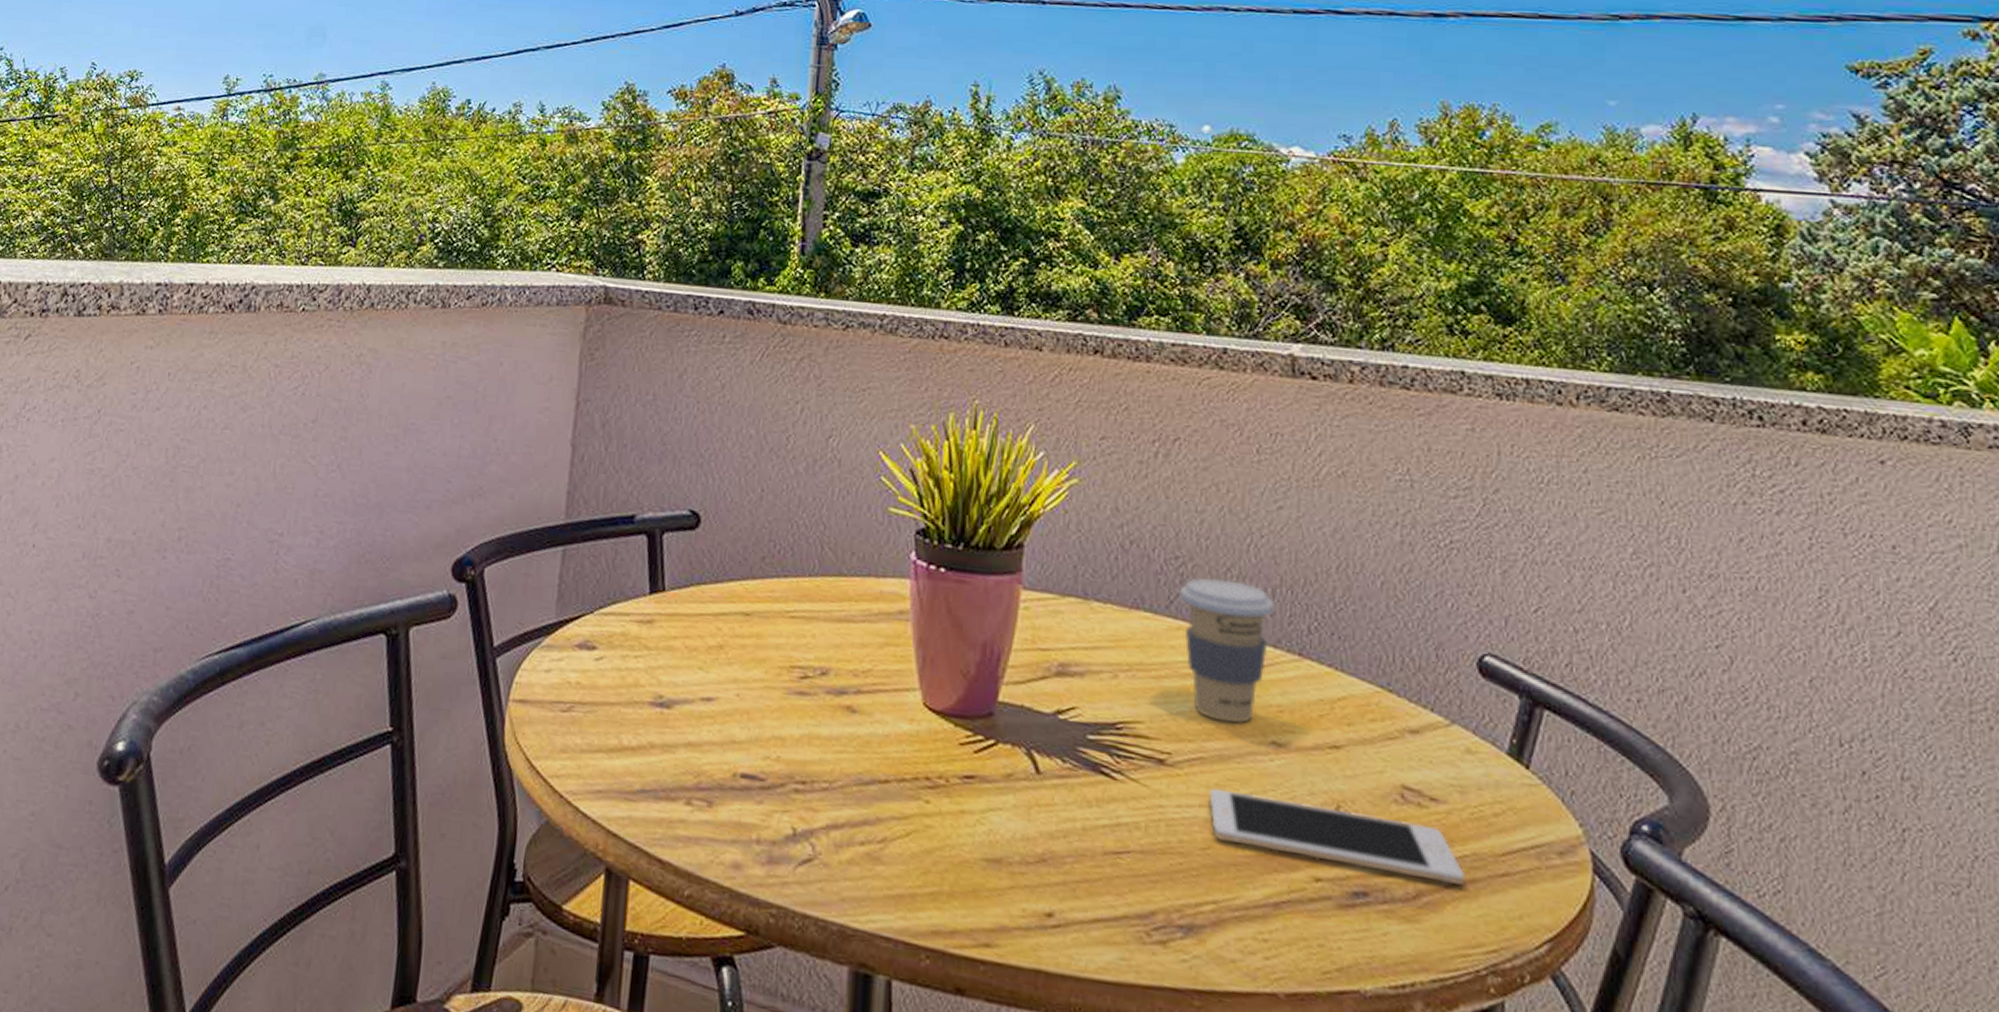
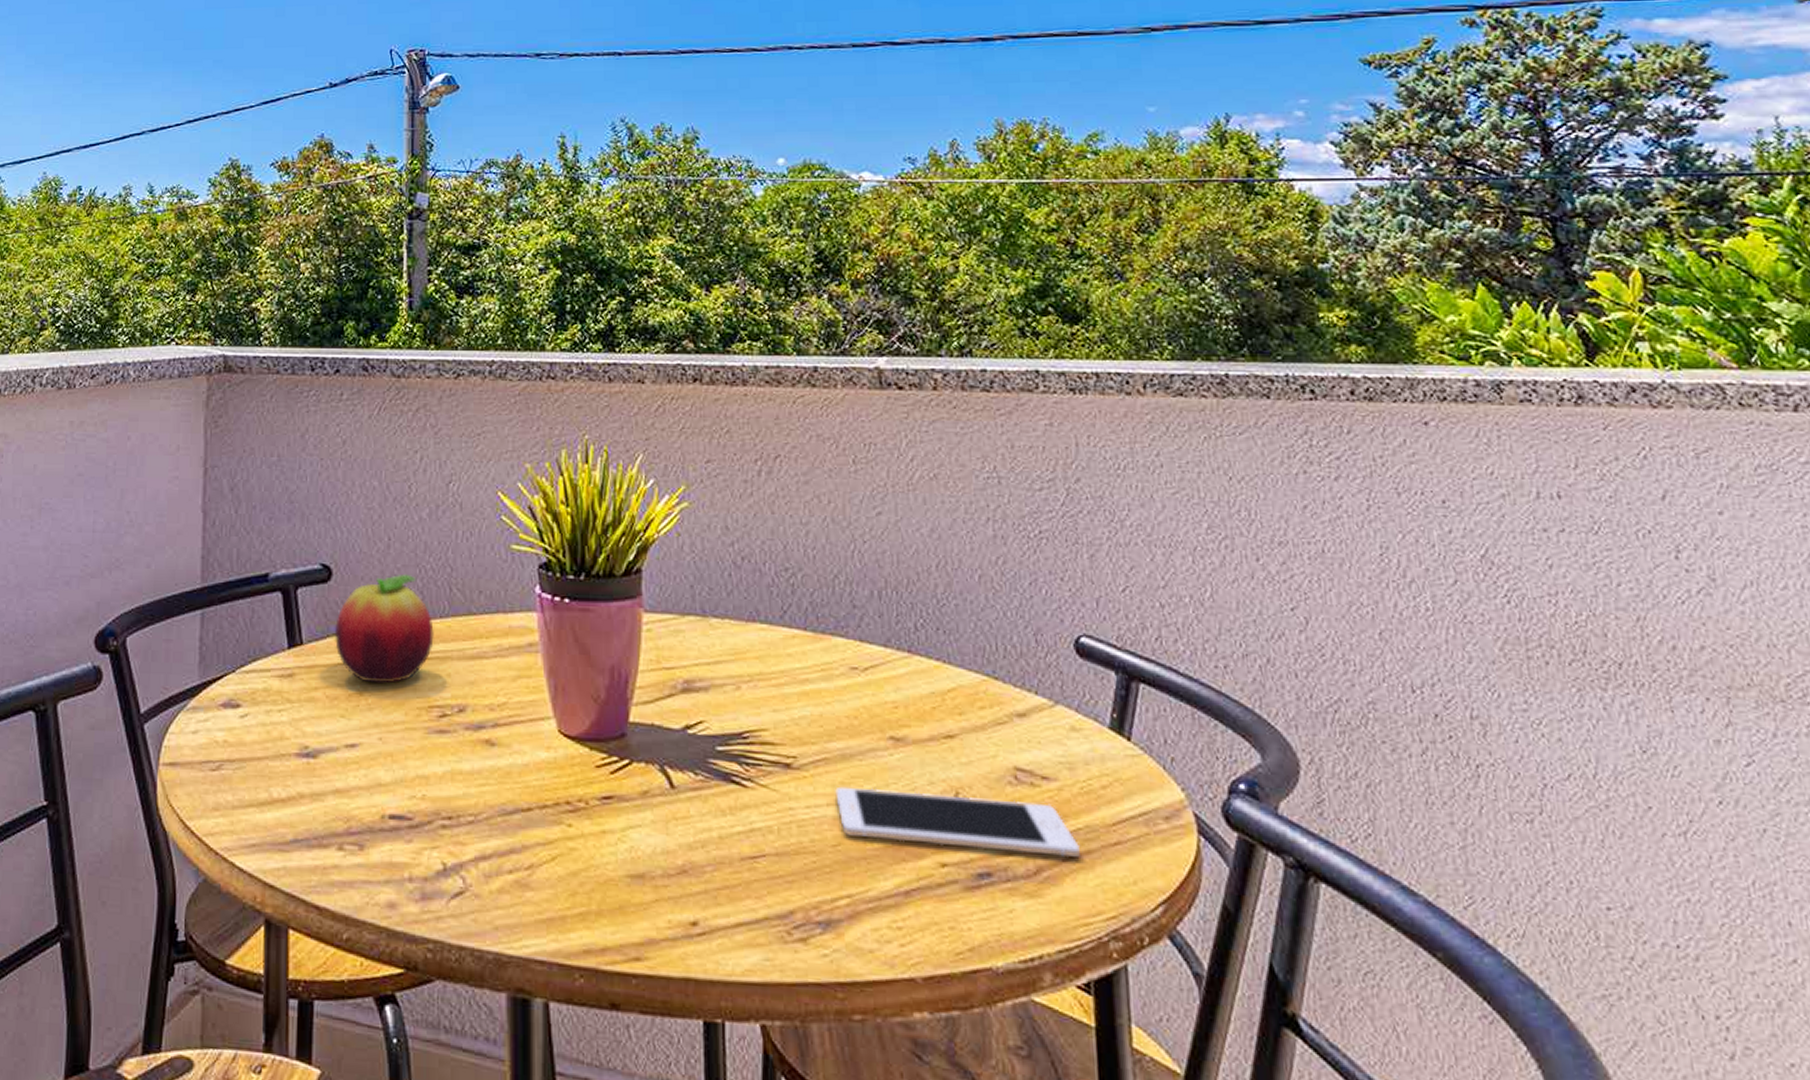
fruit: none [698,527,802,639] -> present [335,573,434,684]
coffee cup: present [1179,578,1275,724] -> none [792,586,882,723]

